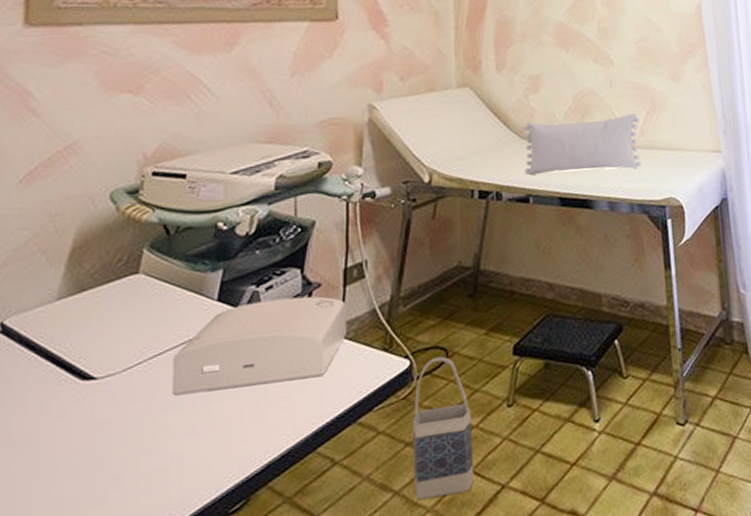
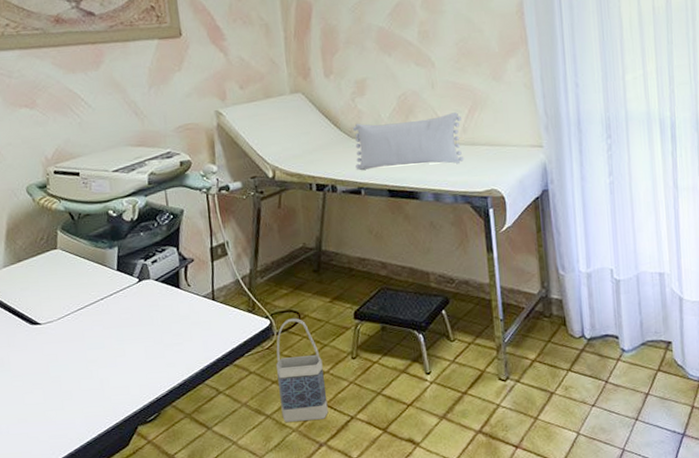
tissue dispenser: present [171,296,348,395] -> none [91,268,219,338]

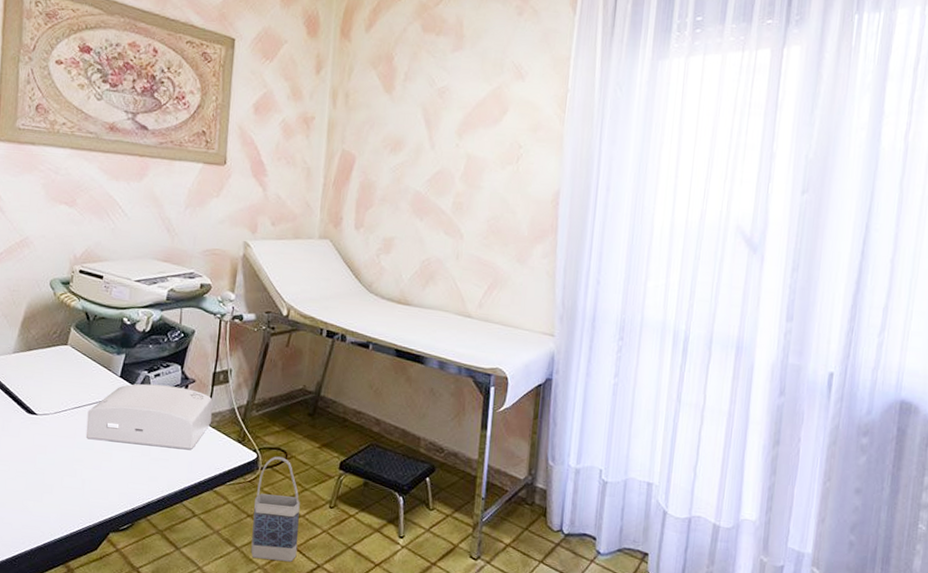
tissue dispenser: none [91,268,219,338] -> present [85,383,213,449]
pillow: present [352,112,465,170] -> none [368,279,481,336]

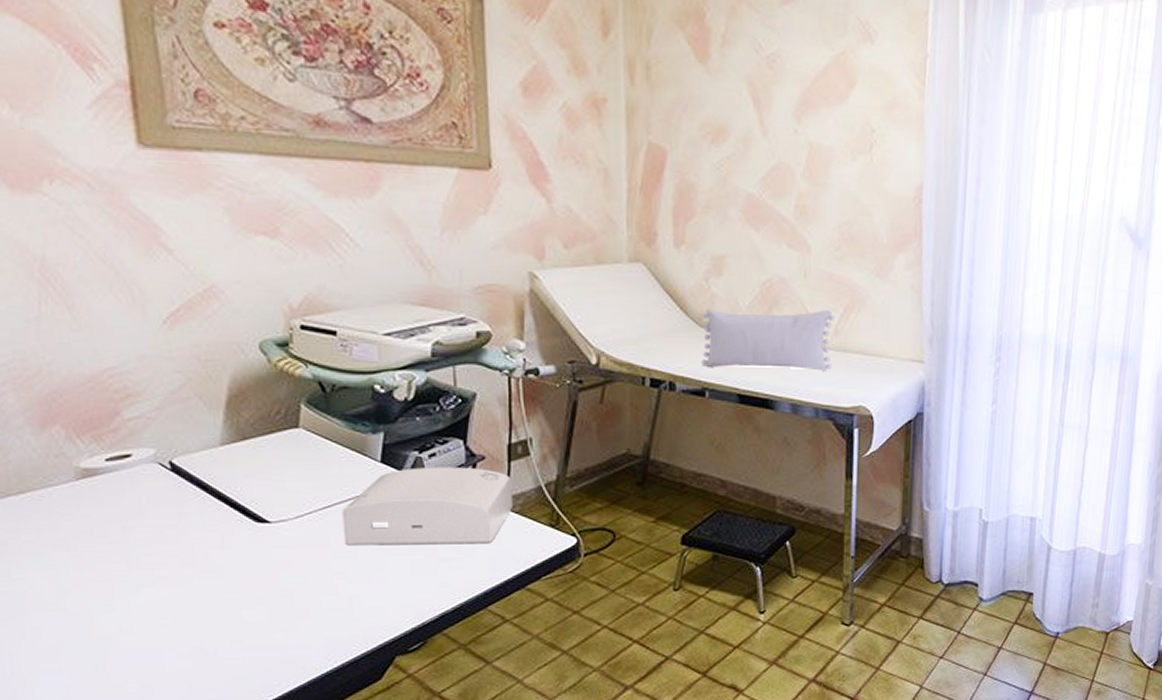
bag: present [251,456,300,562] -> none [579,538,639,660]
pillow: none [368,279,481,336] -> present [701,309,836,371]

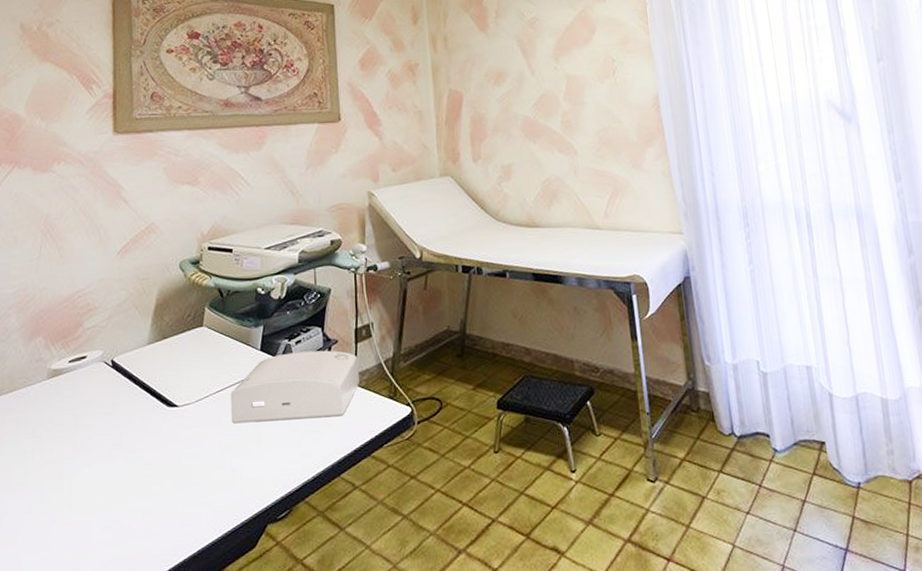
pillow: present [701,309,836,371] -> none [498,198,607,253]

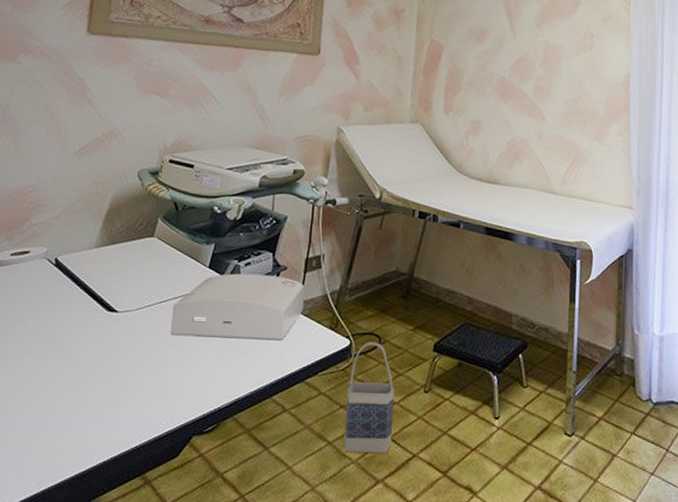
bag: none [415,406,469,524] -> present [343,341,395,453]

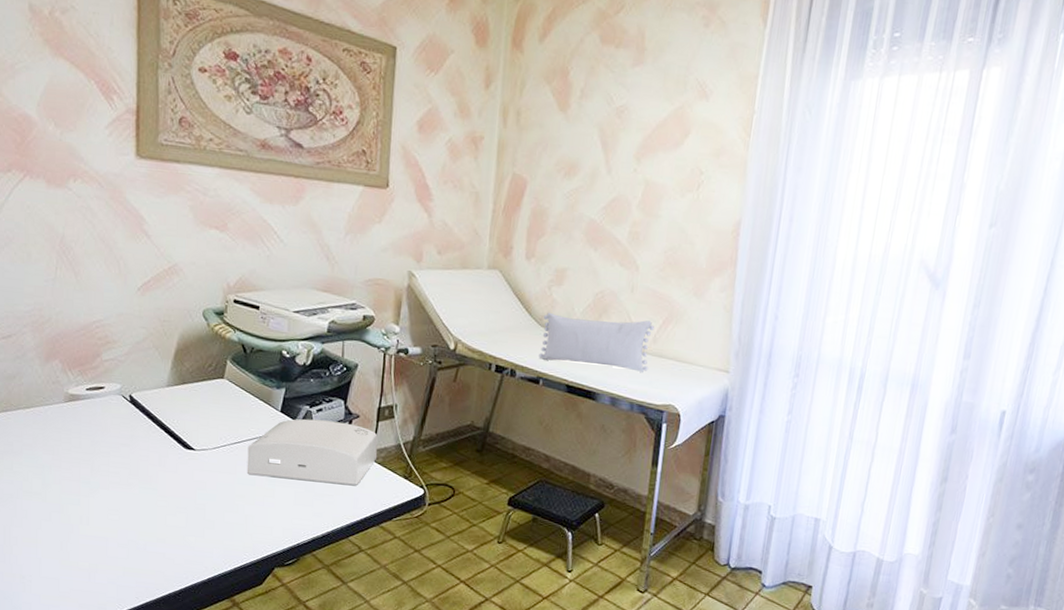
bag: present [343,341,395,453] -> none [418,492,468,595]
pillow: none [459,160,563,212] -> present [539,312,655,372]

